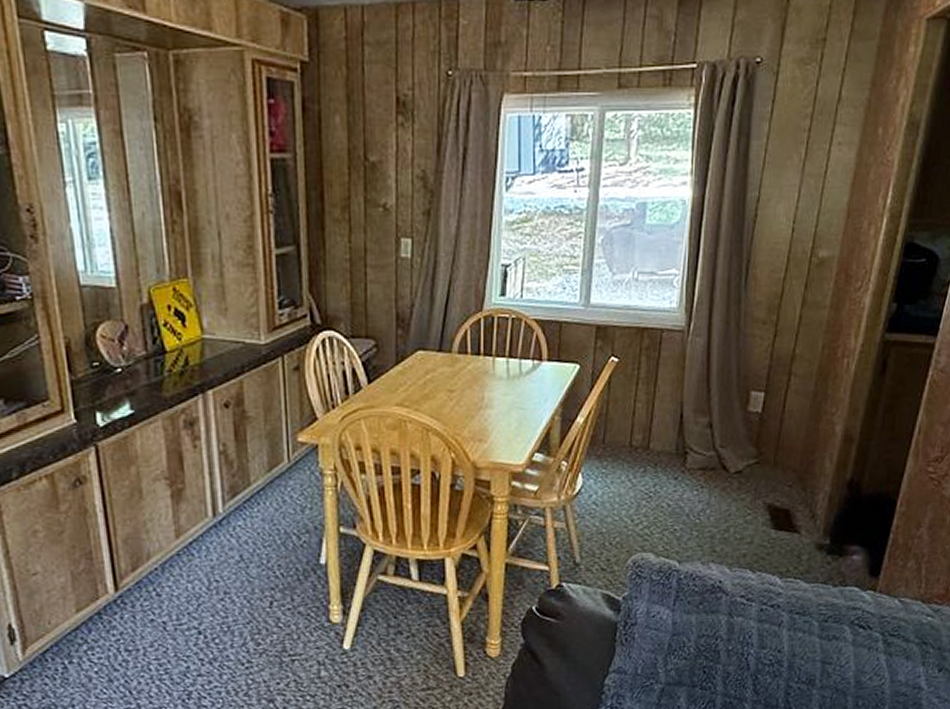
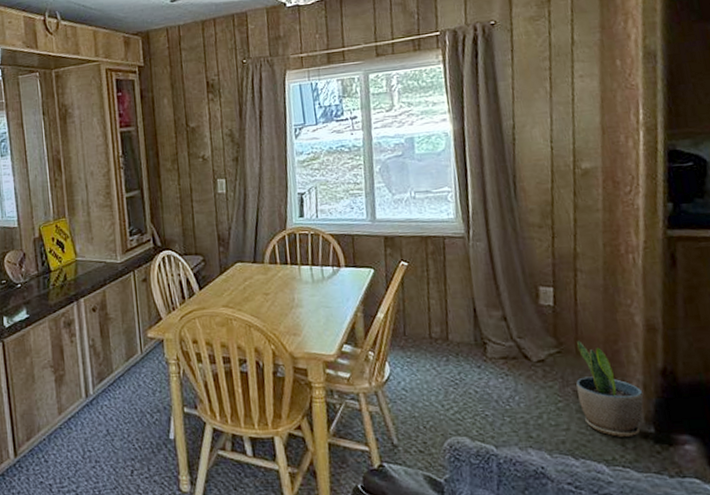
potted plant: none [767,450,828,550] -> present [576,340,644,438]

